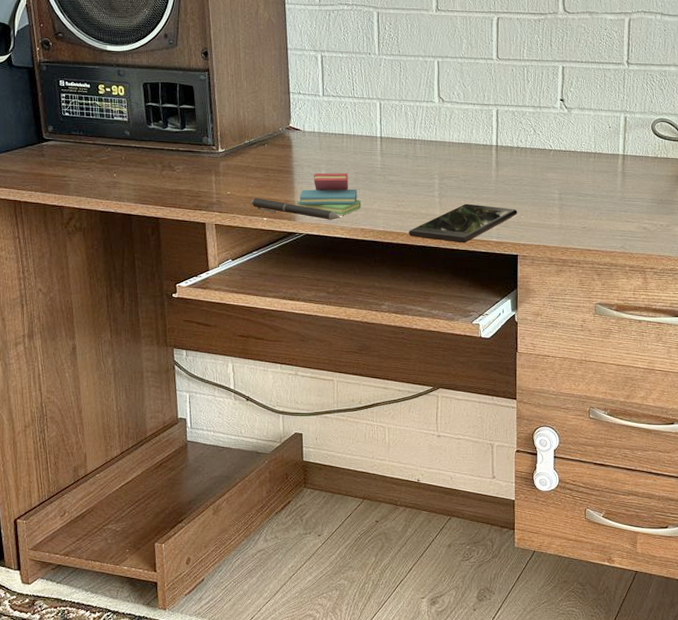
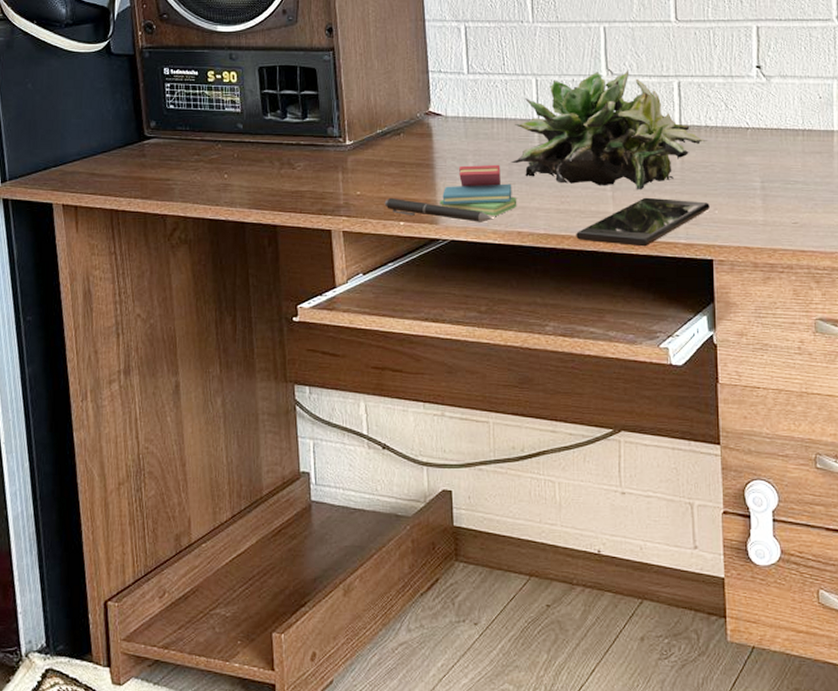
succulent plant: none [357,99,518,198] -> present [511,71,707,190]

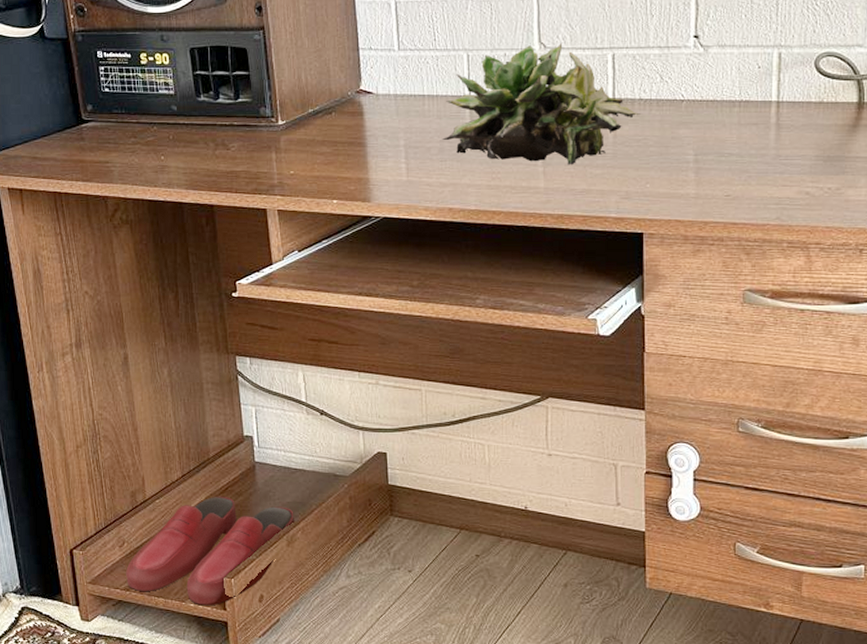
slippers: none [165,539,353,666] -> present [126,496,295,606]
pen: present [384,197,493,222] -> none [317,176,424,200]
sticky notes: present [440,165,517,216] -> none [372,143,449,193]
smartphone: present [576,197,710,247] -> none [507,172,641,221]

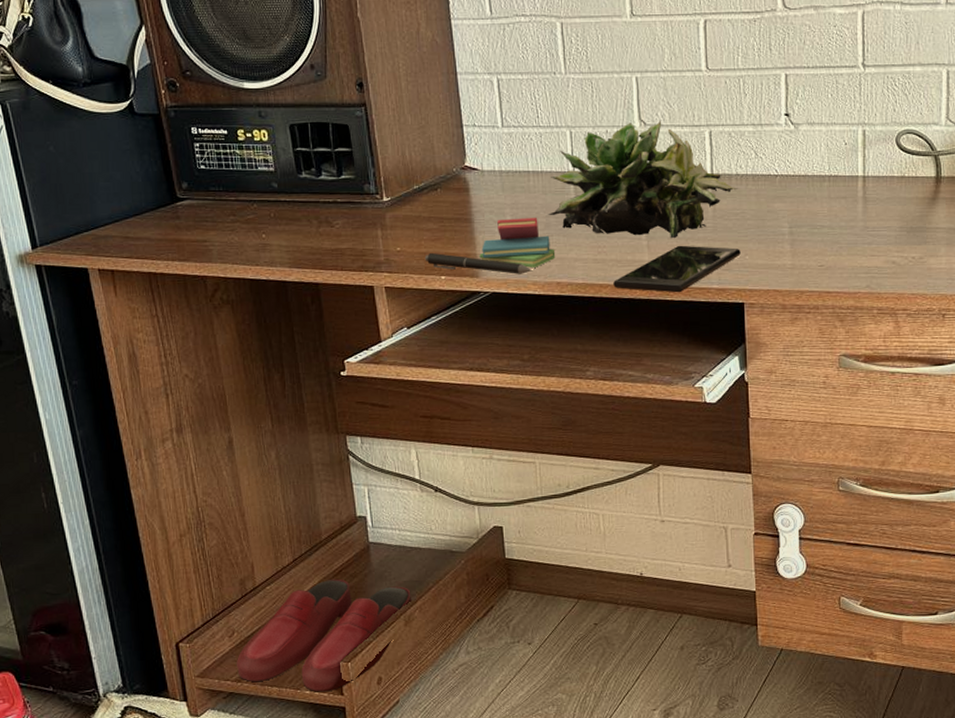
pen: none [317,176,424,200] -> present [424,252,532,274]
sticky notes: none [372,143,449,193] -> present [479,218,556,268]
smartphone: none [507,172,641,221] -> present [613,245,741,293]

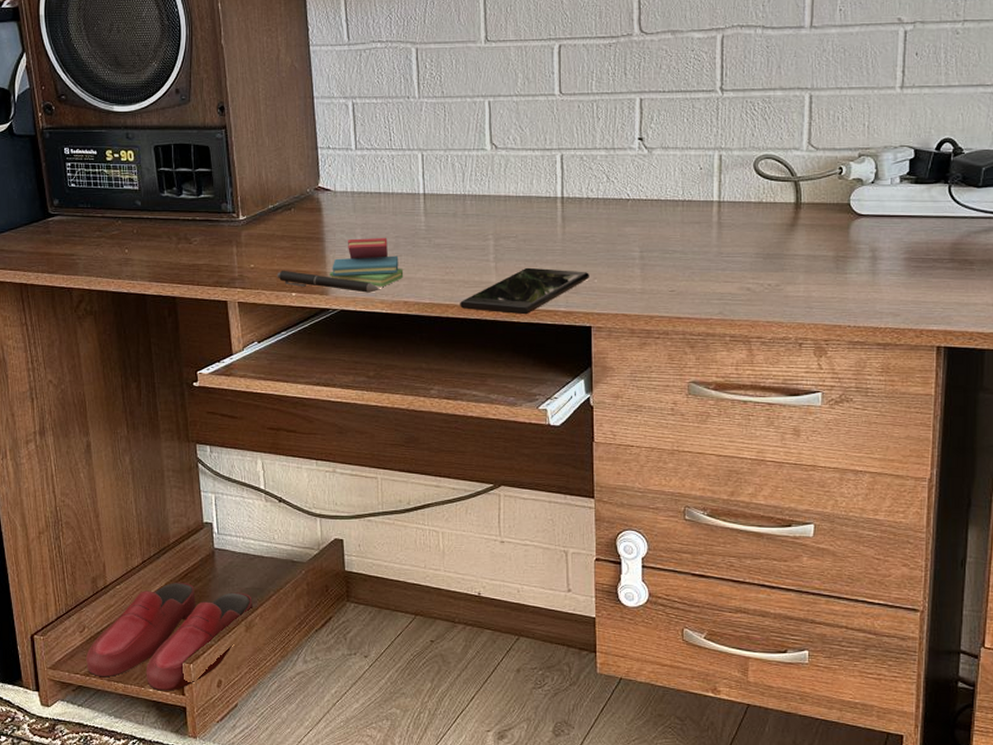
succulent plant: present [548,121,738,239] -> none [398,144,588,261]

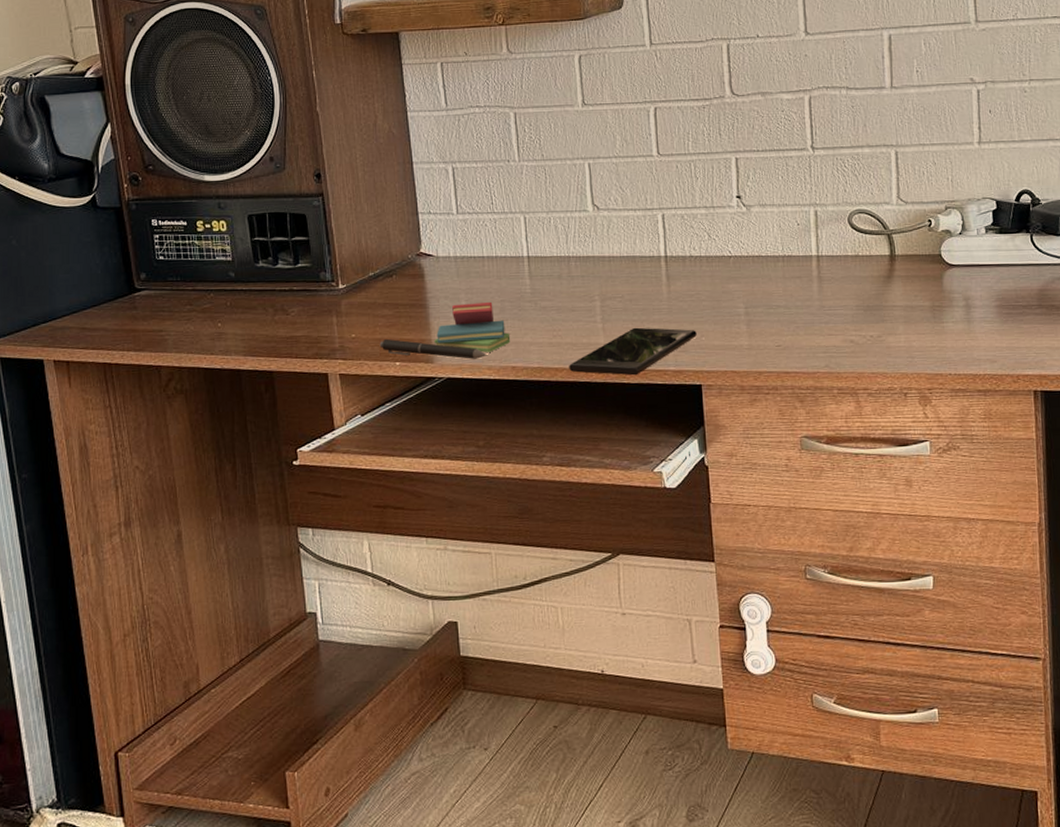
slippers: present [86,582,254,691] -> none [178,680,363,806]

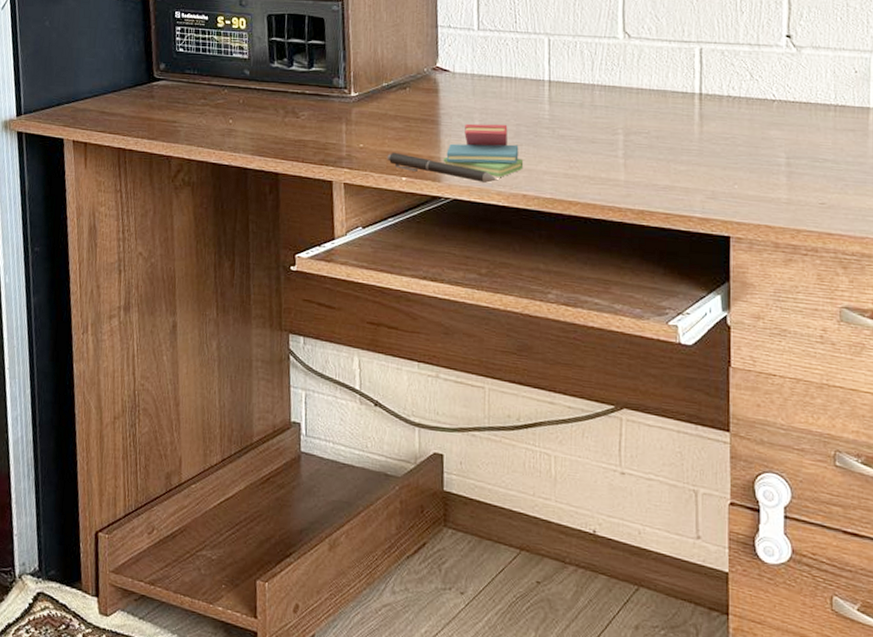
smartphone: present [569,327,697,376] -> none [584,167,729,219]

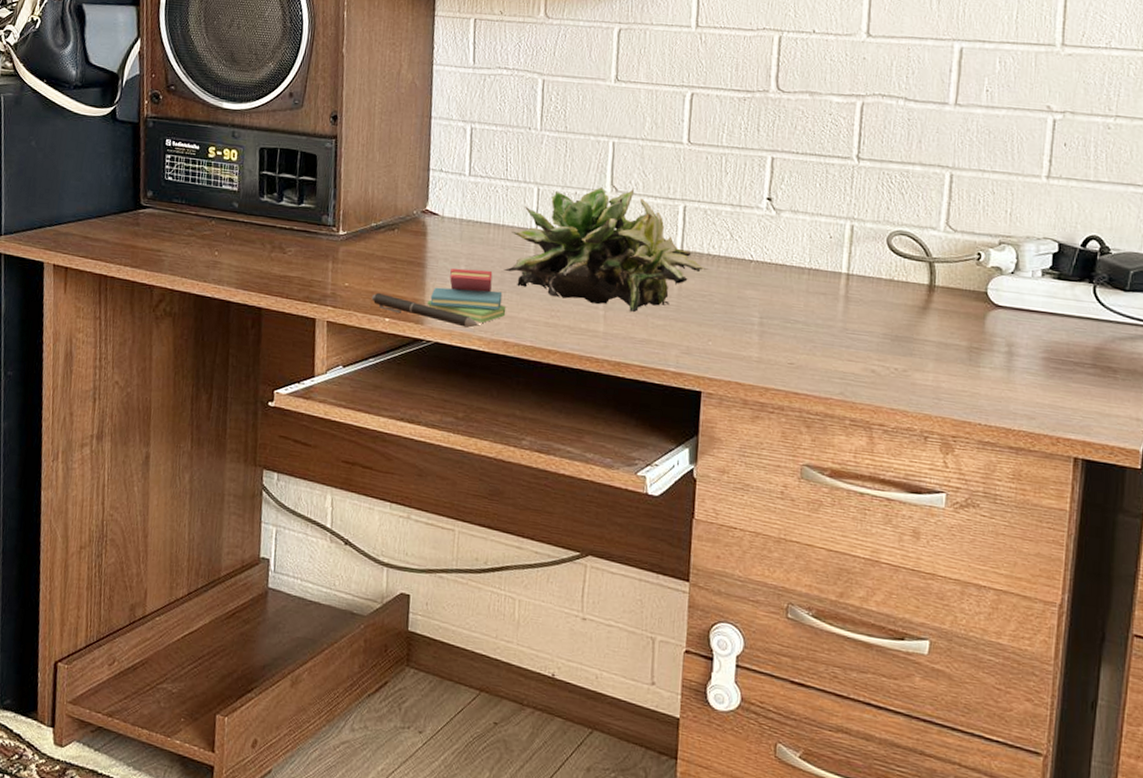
succulent plant: none [519,34,729,160] -> present [504,187,708,313]

